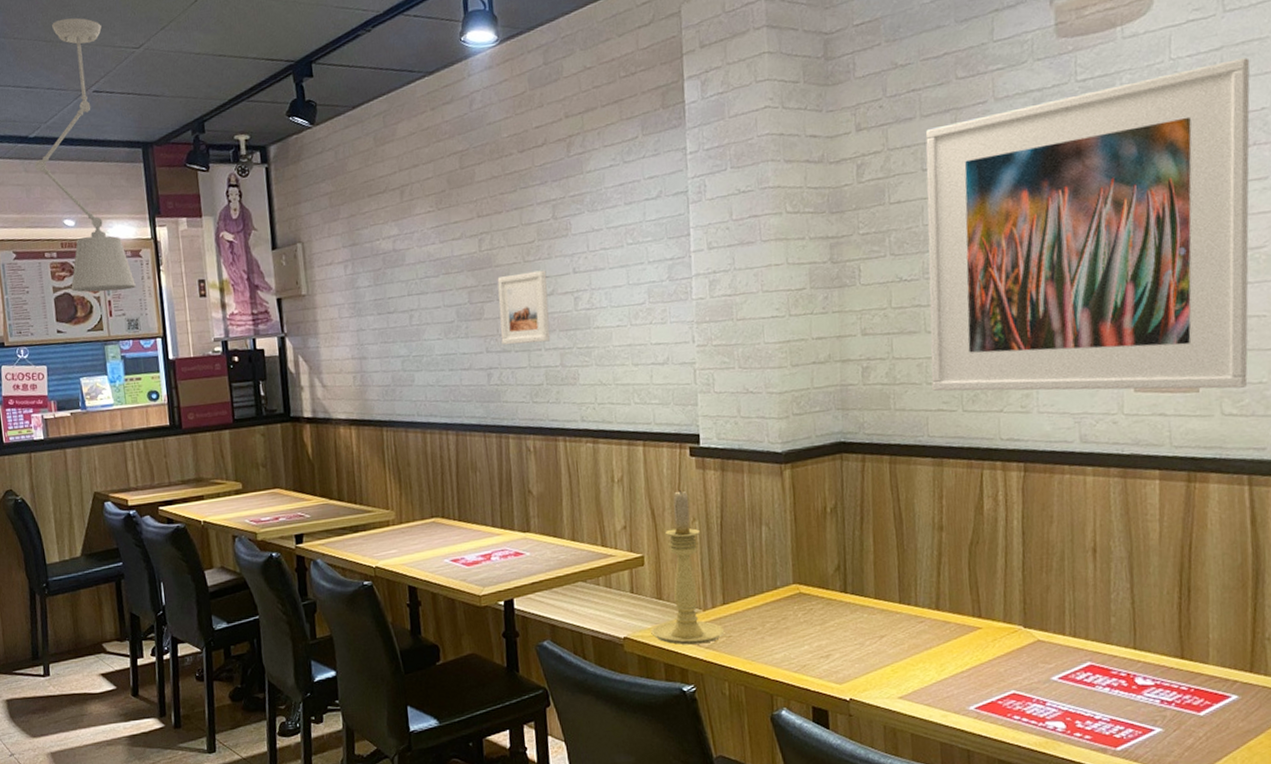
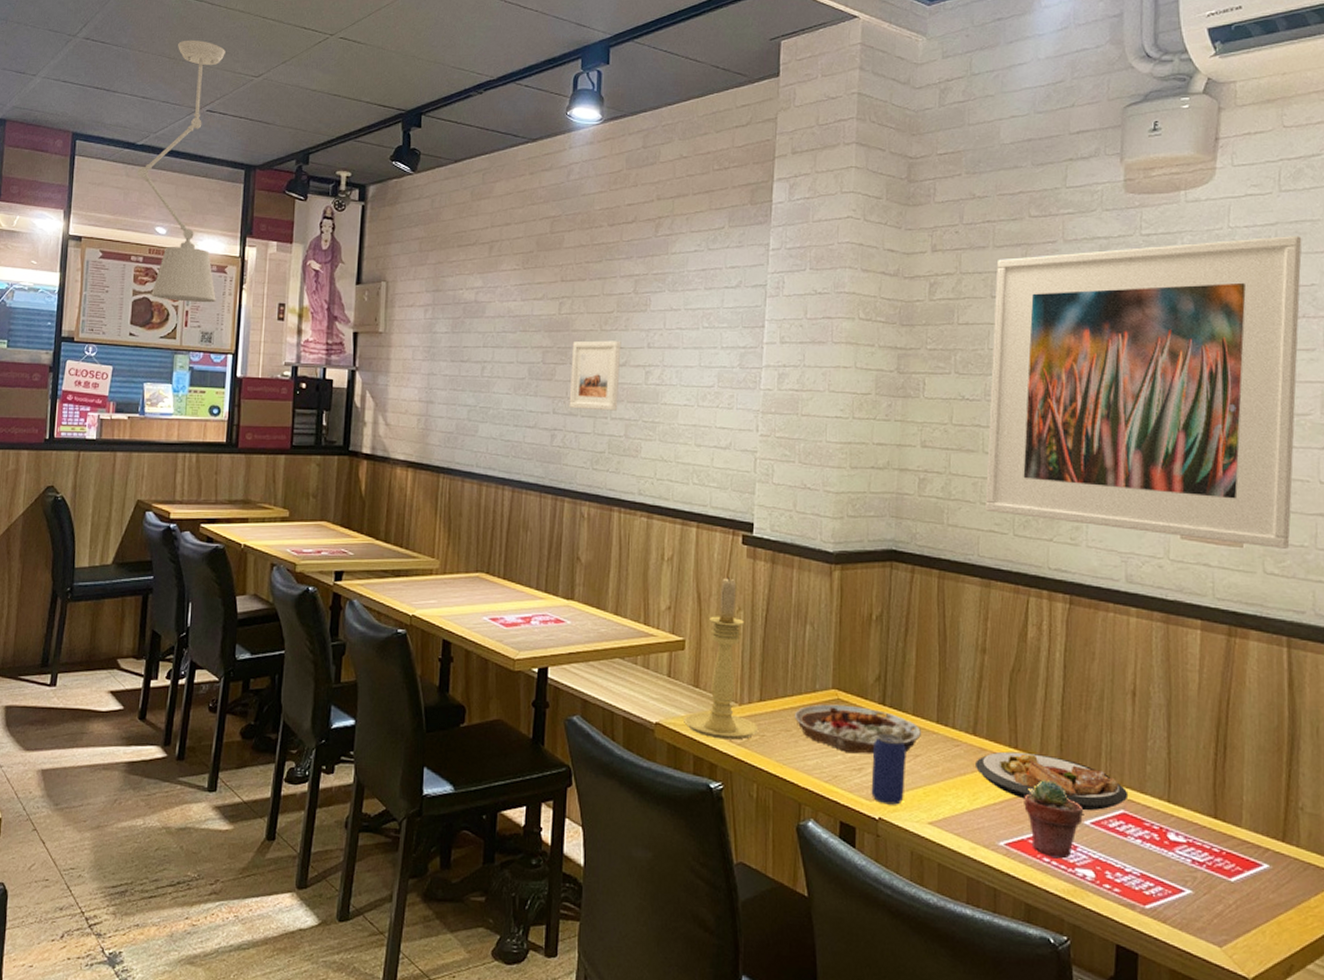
plate: none [759,597,885,642] -> present [795,704,921,754]
beverage can: none [838,619,873,686] -> present [871,733,906,805]
plate: none [940,619,1095,668] -> present [976,751,1129,811]
potted succulent: none [990,642,1051,716] -> present [1024,779,1083,859]

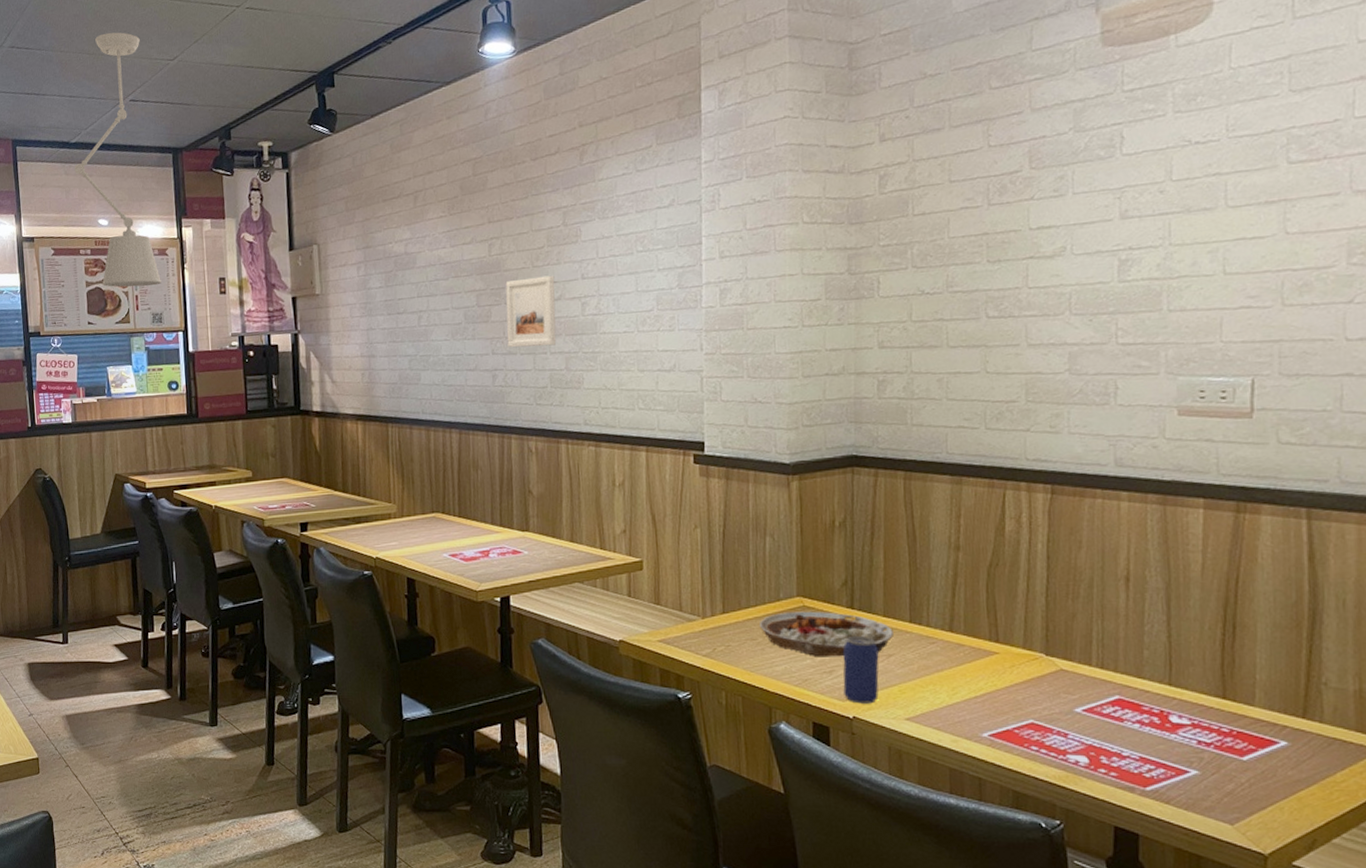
candle holder: present [684,576,759,740] -> none [647,496,724,652]
plate: present [976,751,1129,811] -> none [953,645,1124,699]
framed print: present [985,236,1302,549] -> none [952,66,1323,416]
potted succulent: present [1024,779,1083,859] -> none [1007,670,1074,747]

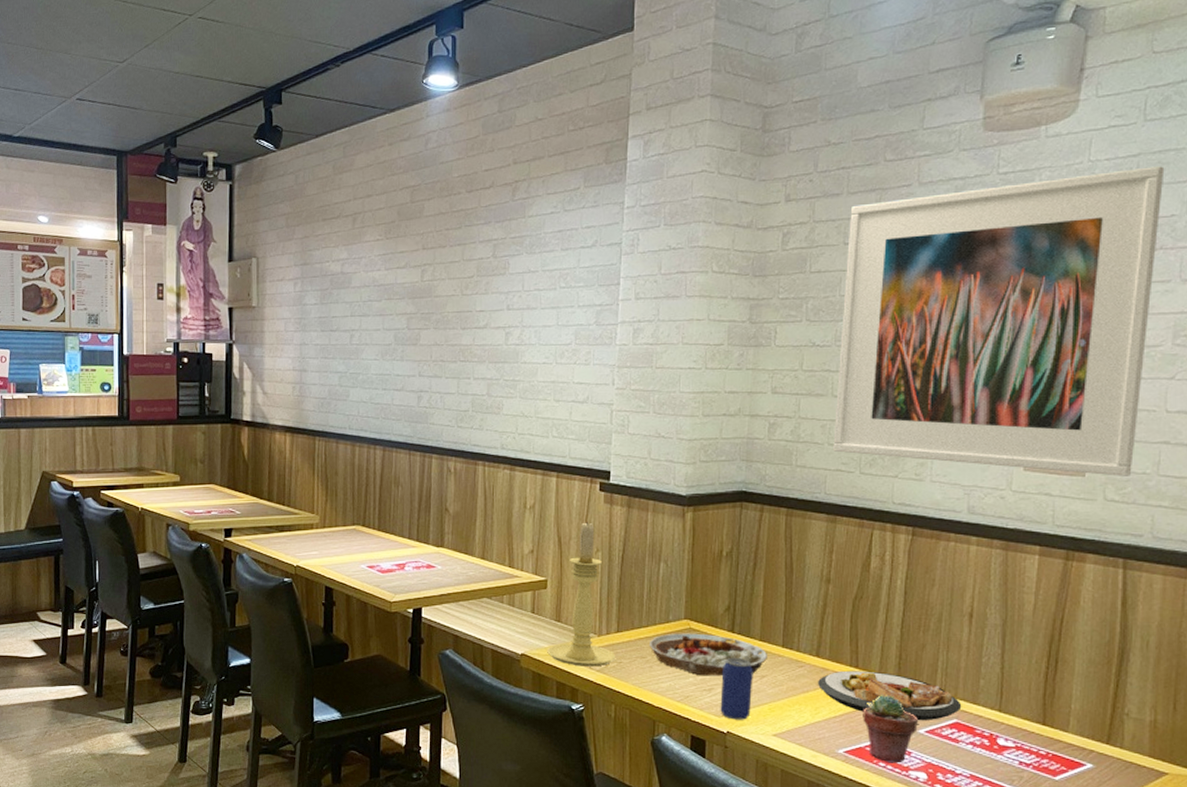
pendant lamp: present [74,32,161,288] -> none [16,28,99,287]
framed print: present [505,275,557,348] -> none [433,304,482,372]
candle holder: none [647,496,724,652] -> present [547,521,616,667]
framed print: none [952,66,1323,416] -> present [833,166,1165,476]
plate: none [953,645,1124,699] -> present [818,670,962,721]
potted succulent: none [1007,670,1074,747] -> present [863,694,918,763]

